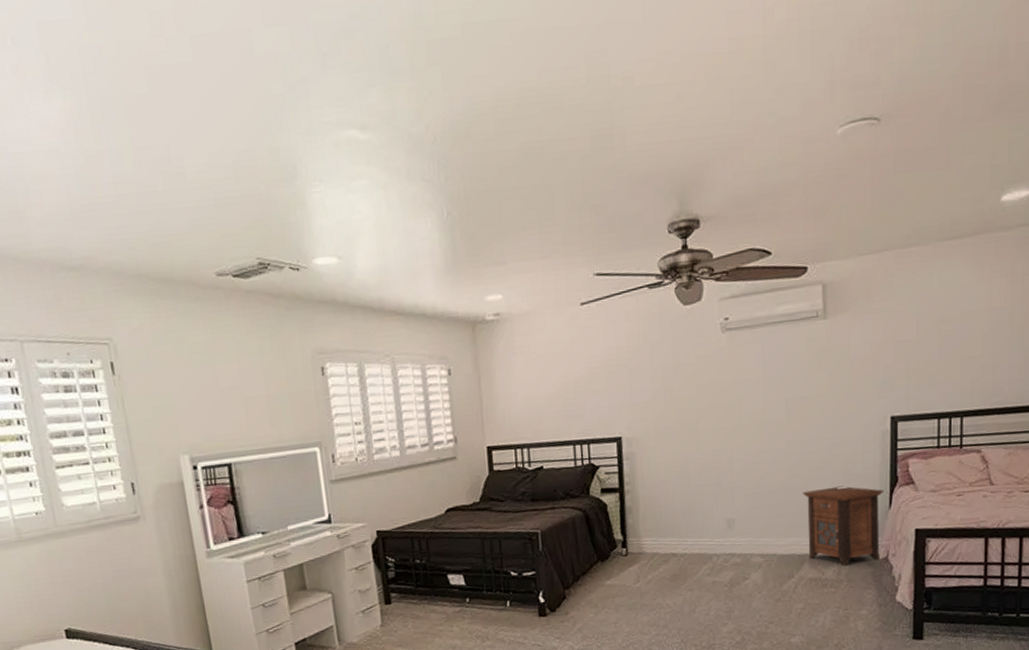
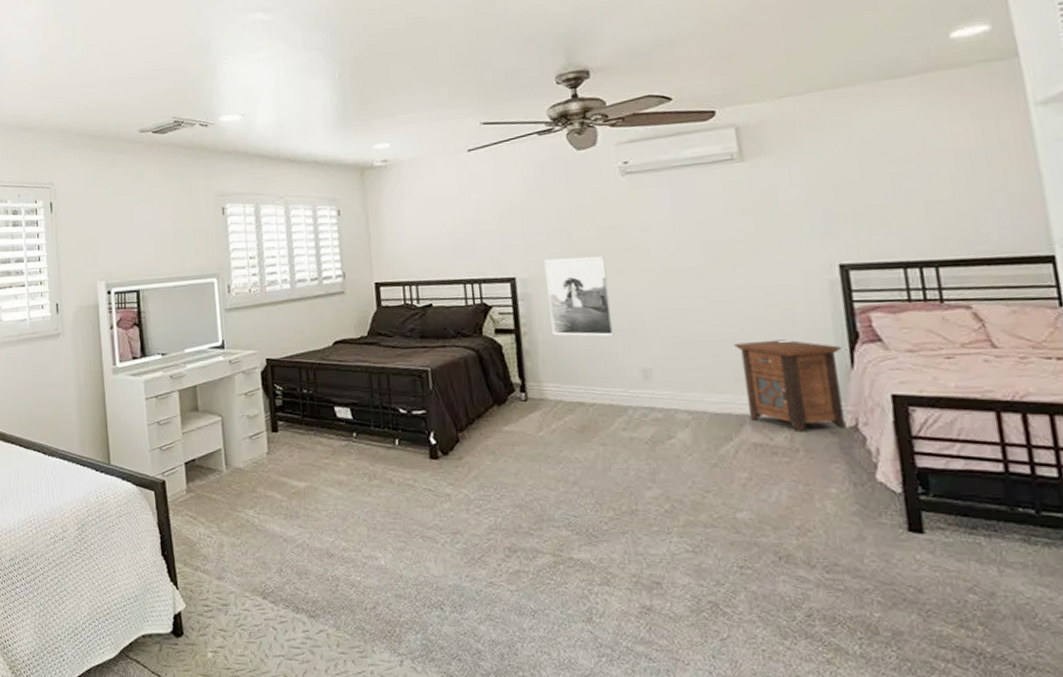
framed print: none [648,413,705,493] -> present [544,255,614,337]

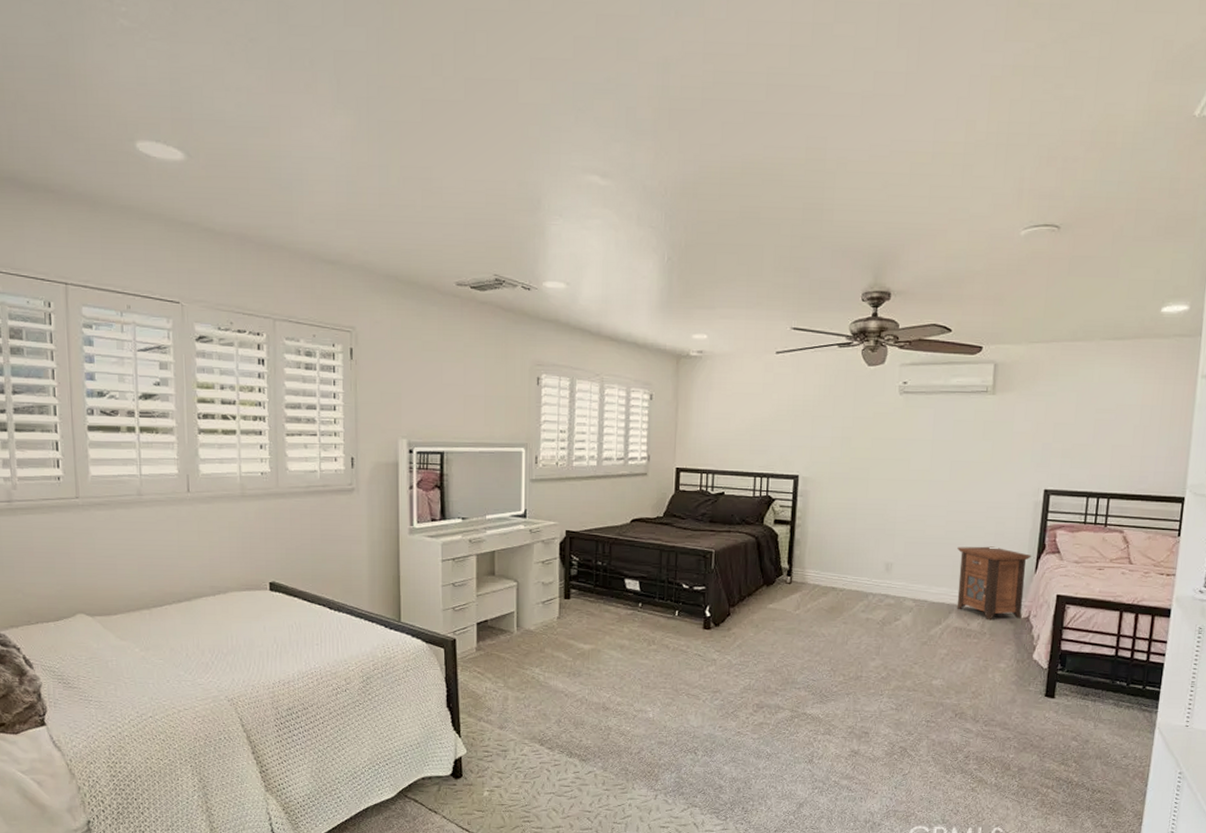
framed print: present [544,255,614,337] -> none [821,462,874,533]

